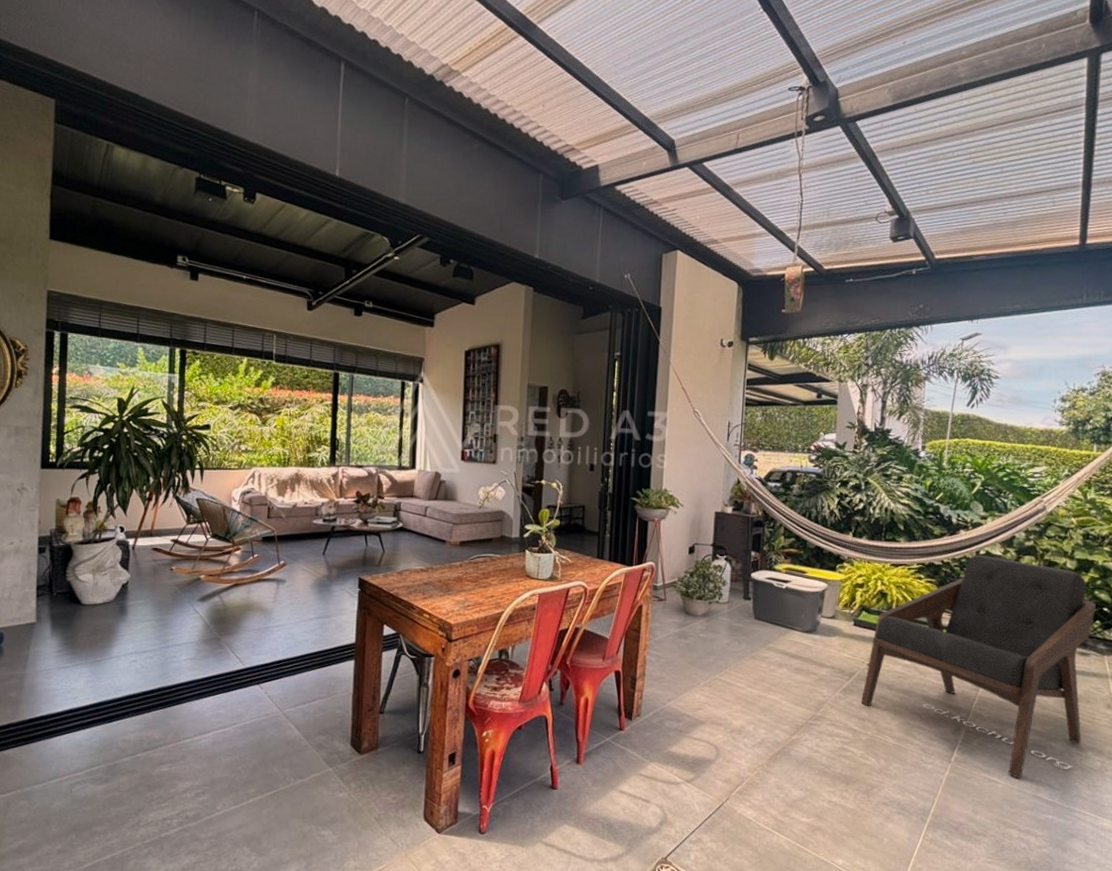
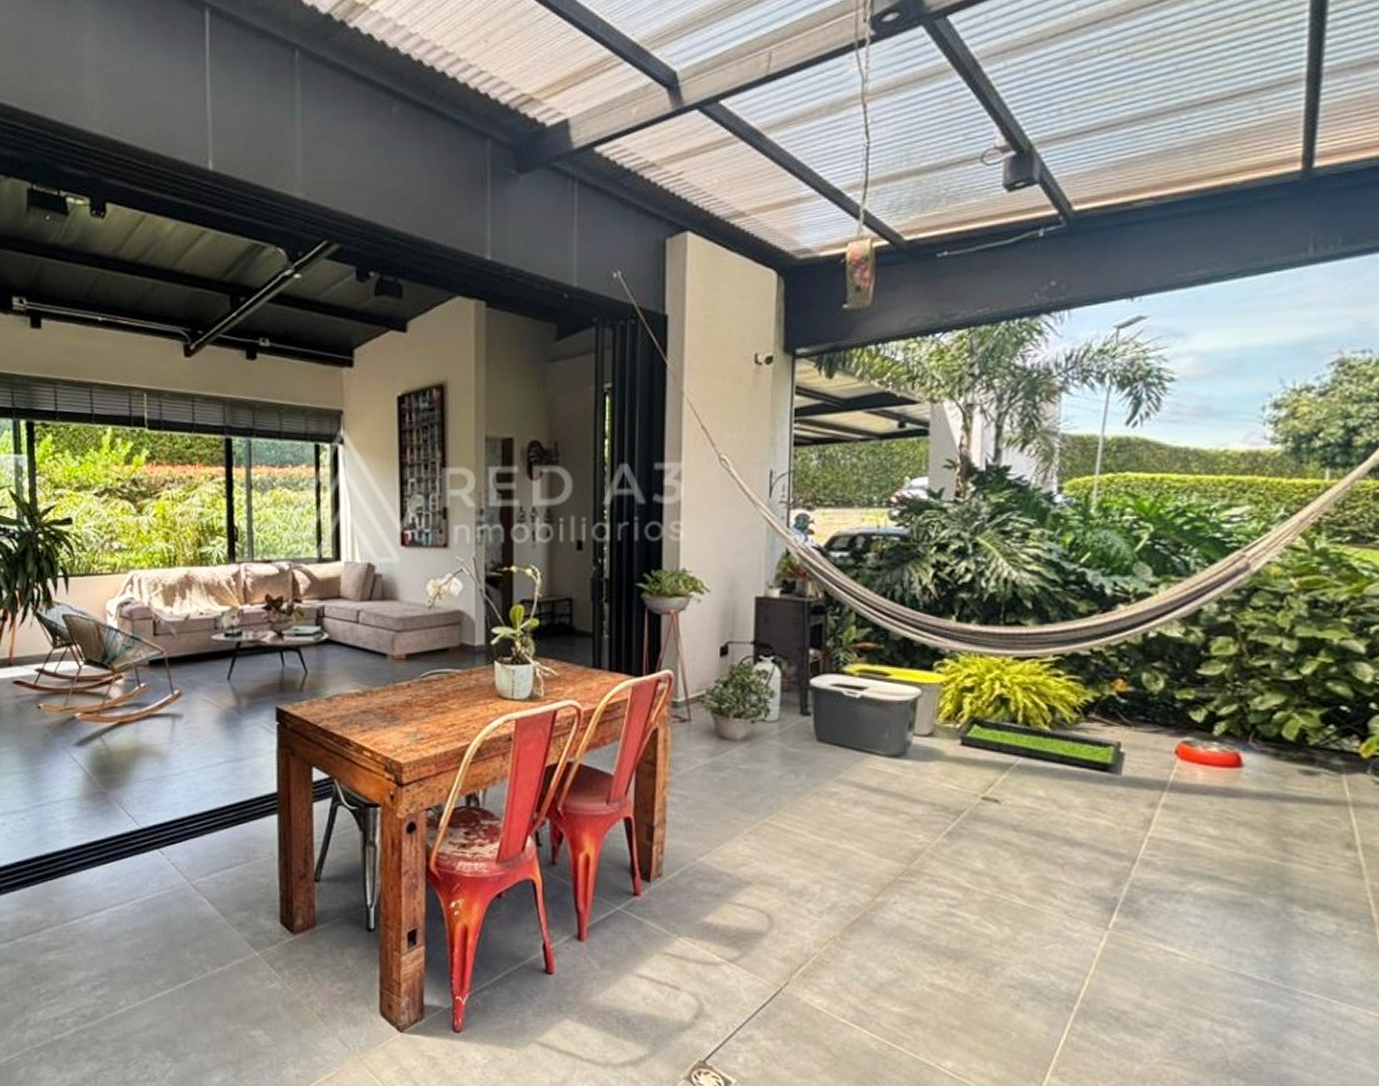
lounge chair: present [861,554,1096,779] -> none [974,638,1329,949]

